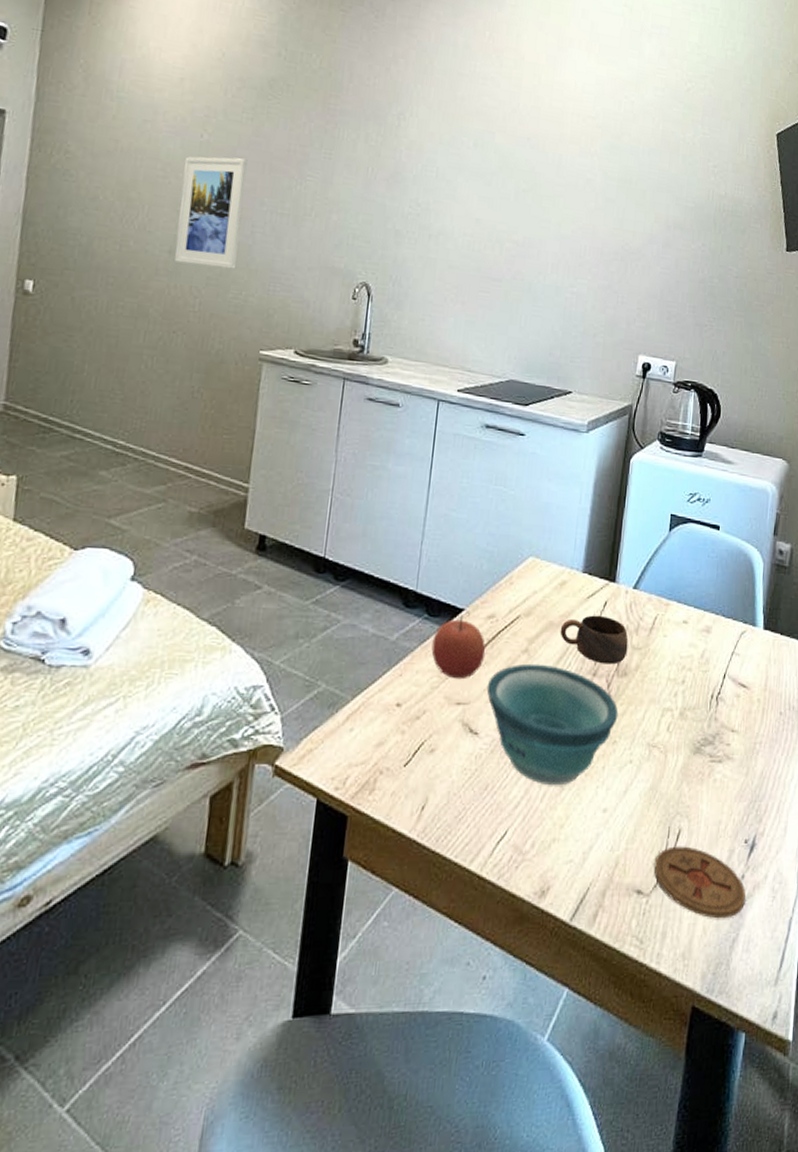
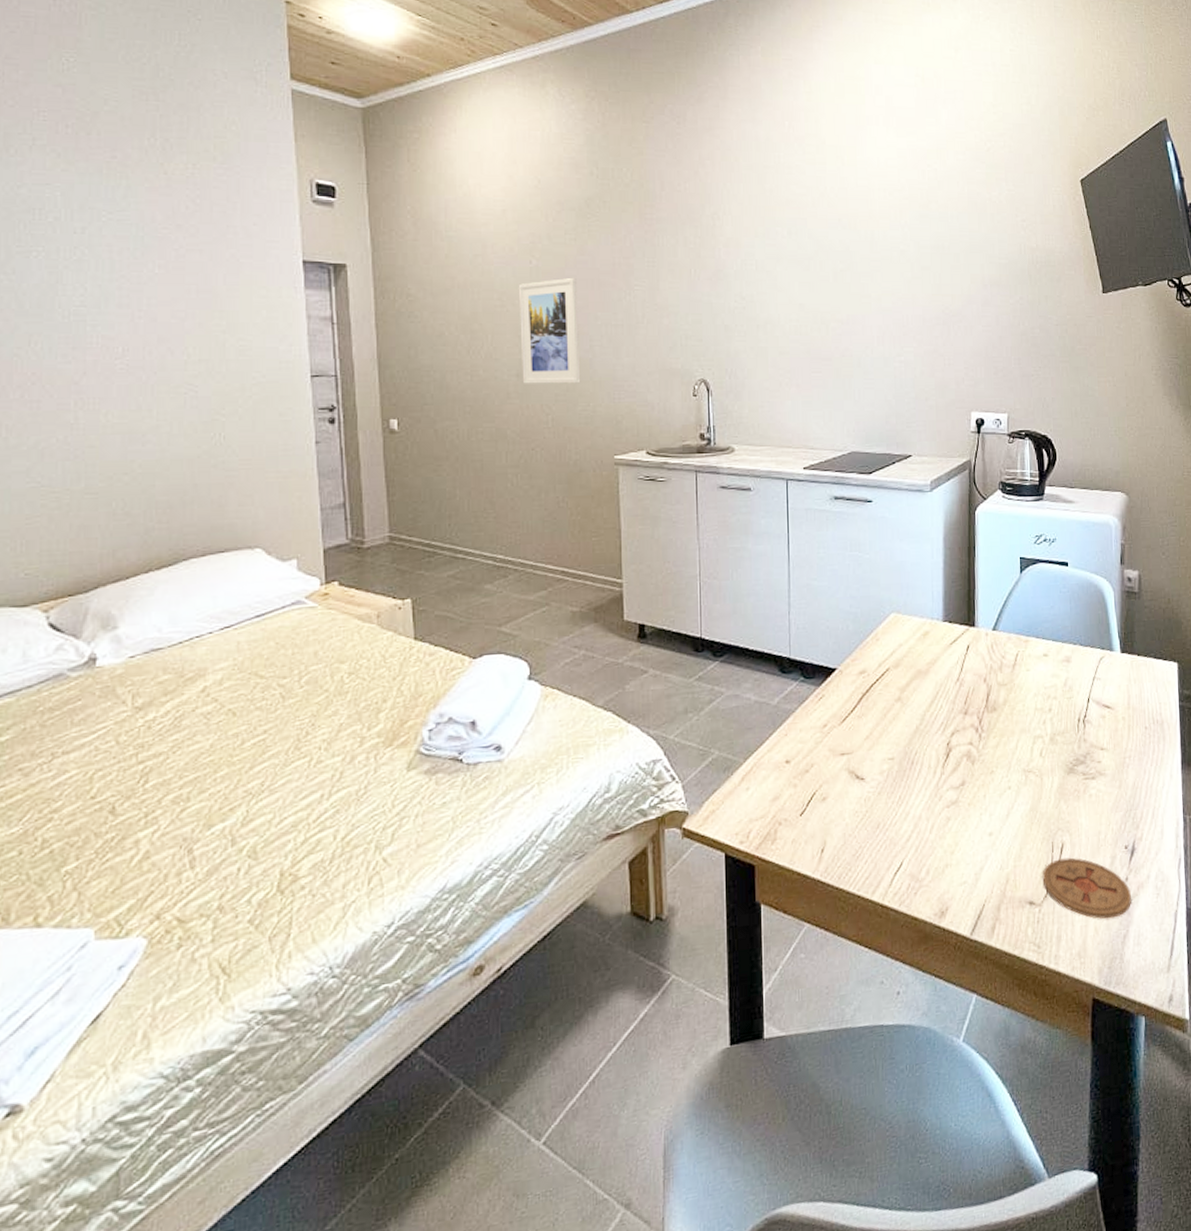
apple: present [431,615,486,680] -> none [811,674,862,733]
bowl: present [486,663,619,786] -> none [867,709,993,818]
cup: present [560,615,629,665] -> none [928,658,994,703]

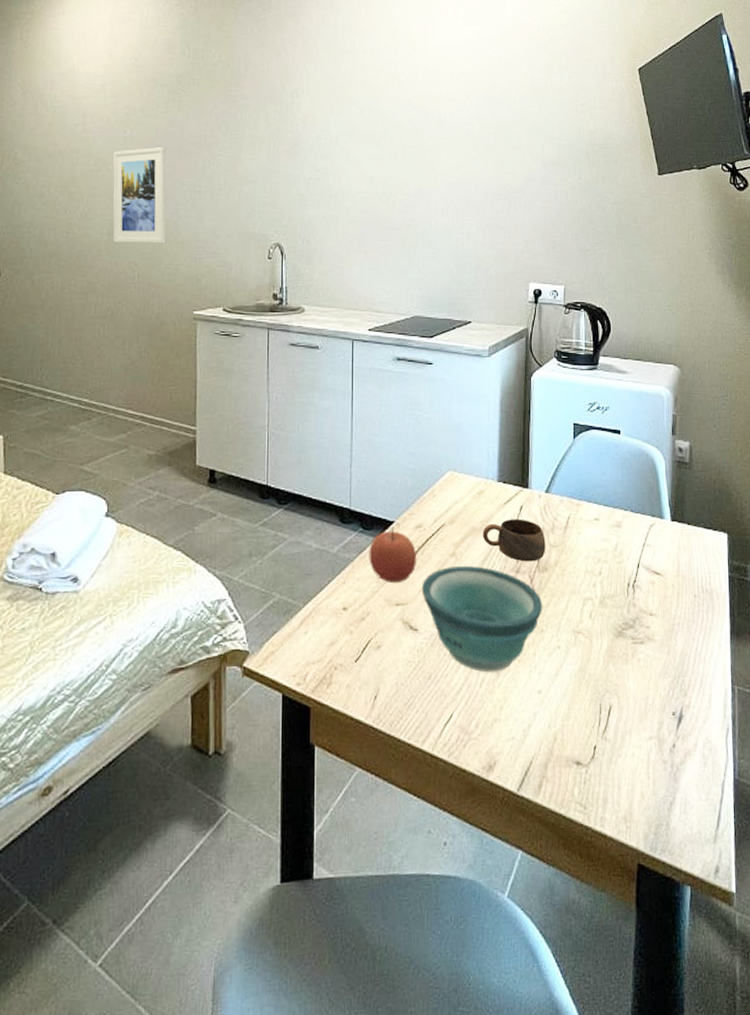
apple: none [811,674,862,733] -> present [369,527,417,584]
bowl: none [867,709,993,818] -> present [421,565,543,673]
cup: none [928,658,994,703] -> present [482,518,546,562]
coaster: present [1042,857,1131,919] -> none [589,720,678,785]

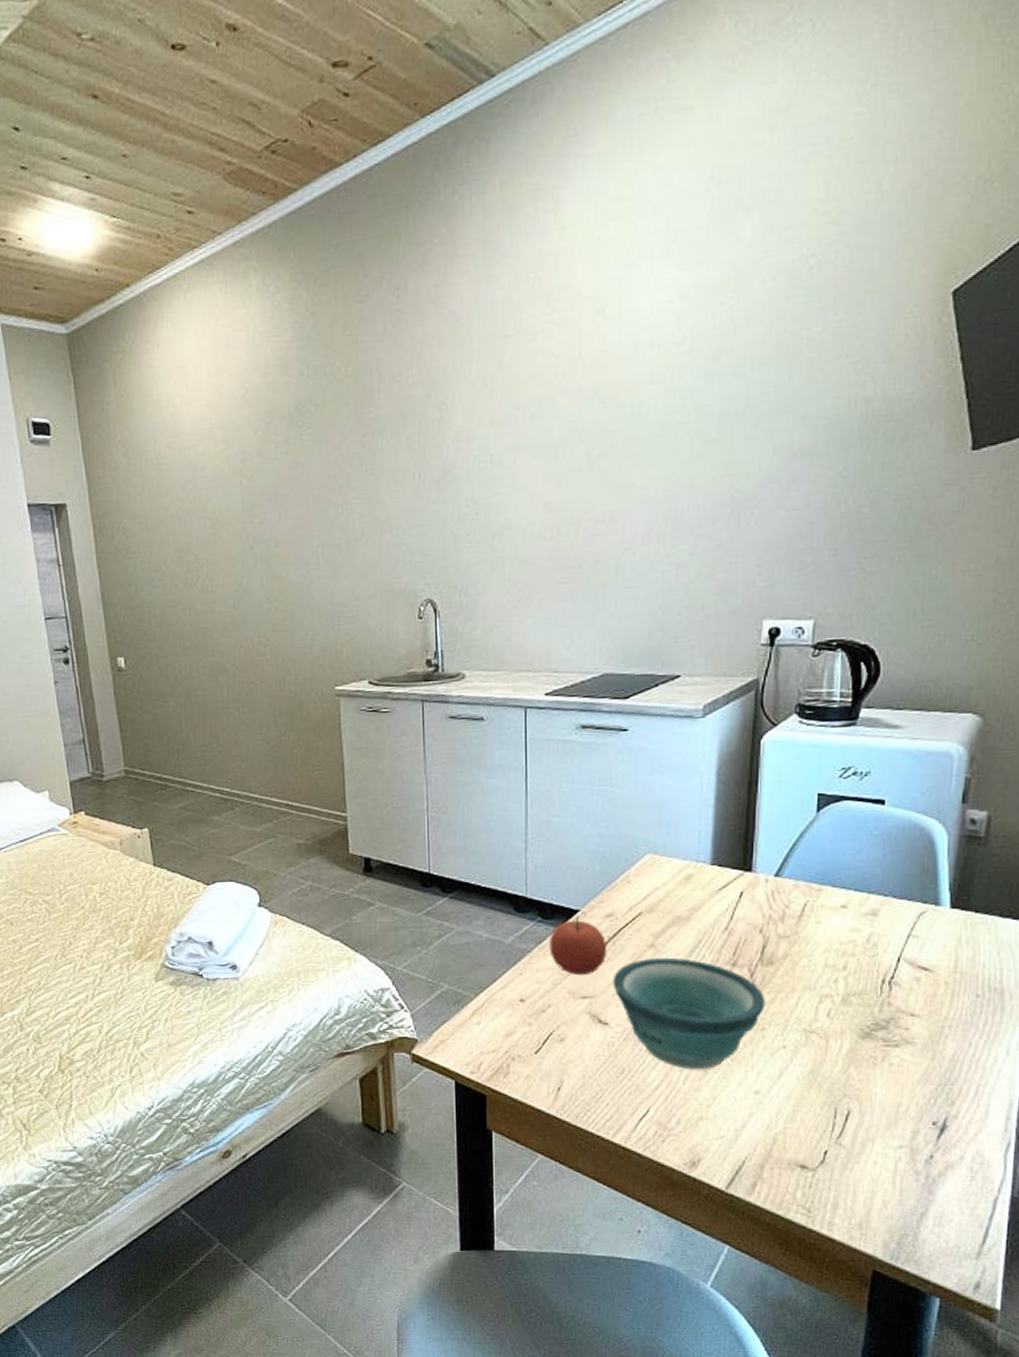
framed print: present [112,146,166,244] -> none [230,495,298,615]
cup: present [482,518,546,562] -> none [689,906,773,954]

